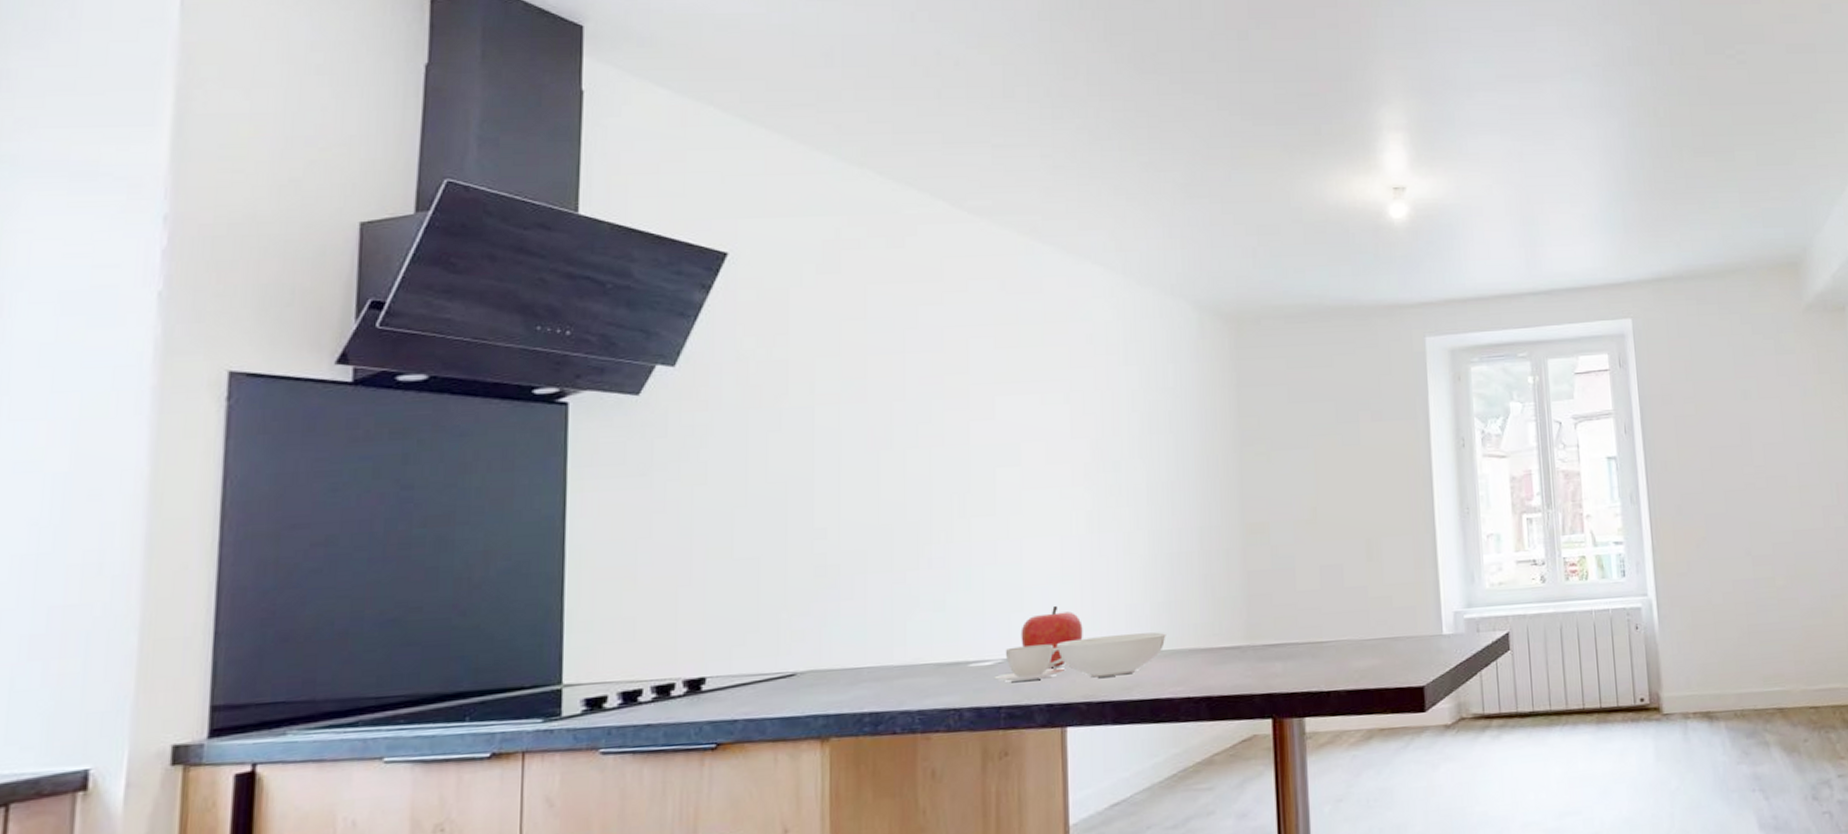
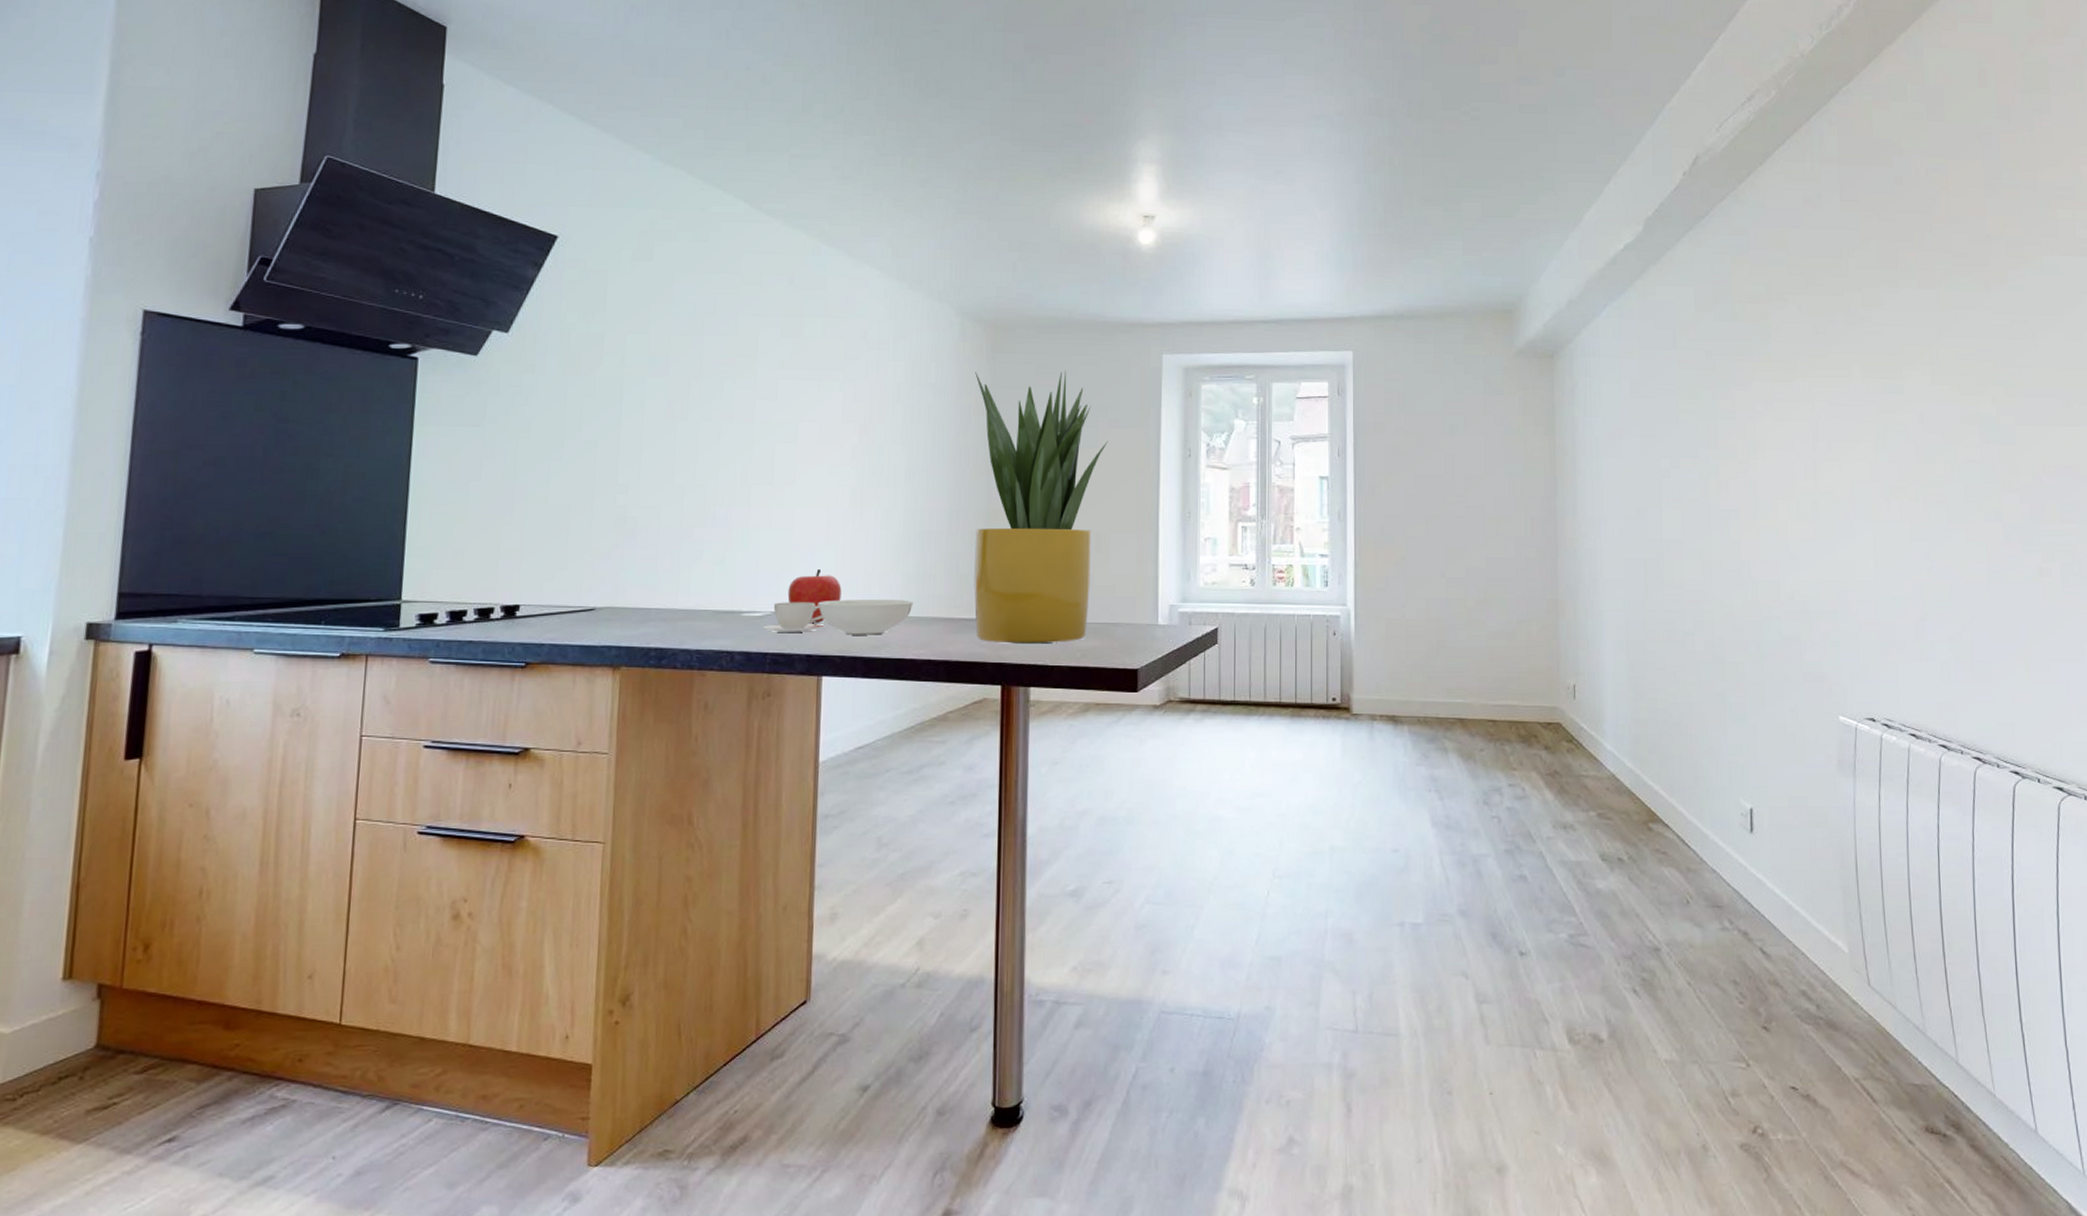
planter: none [1218,362,1373,671] -> present [974,370,1109,644]

